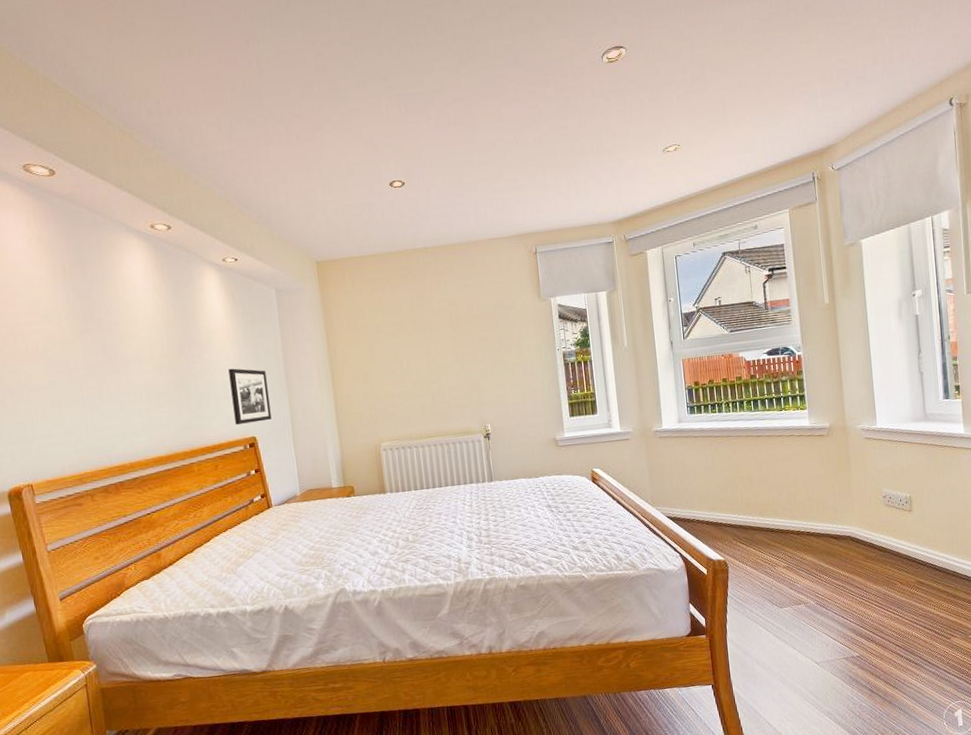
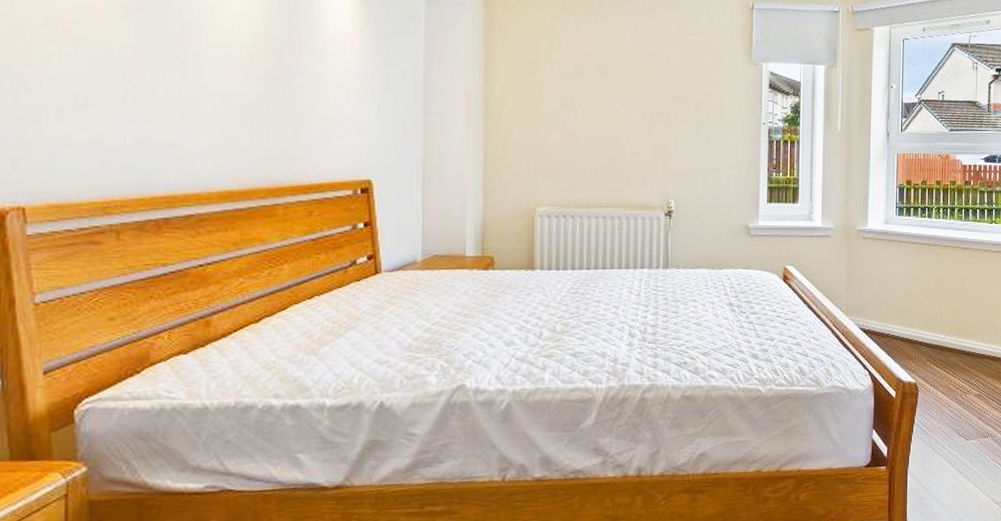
picture frame: present [228,368,272,425] -> none [346,89,397,162]

